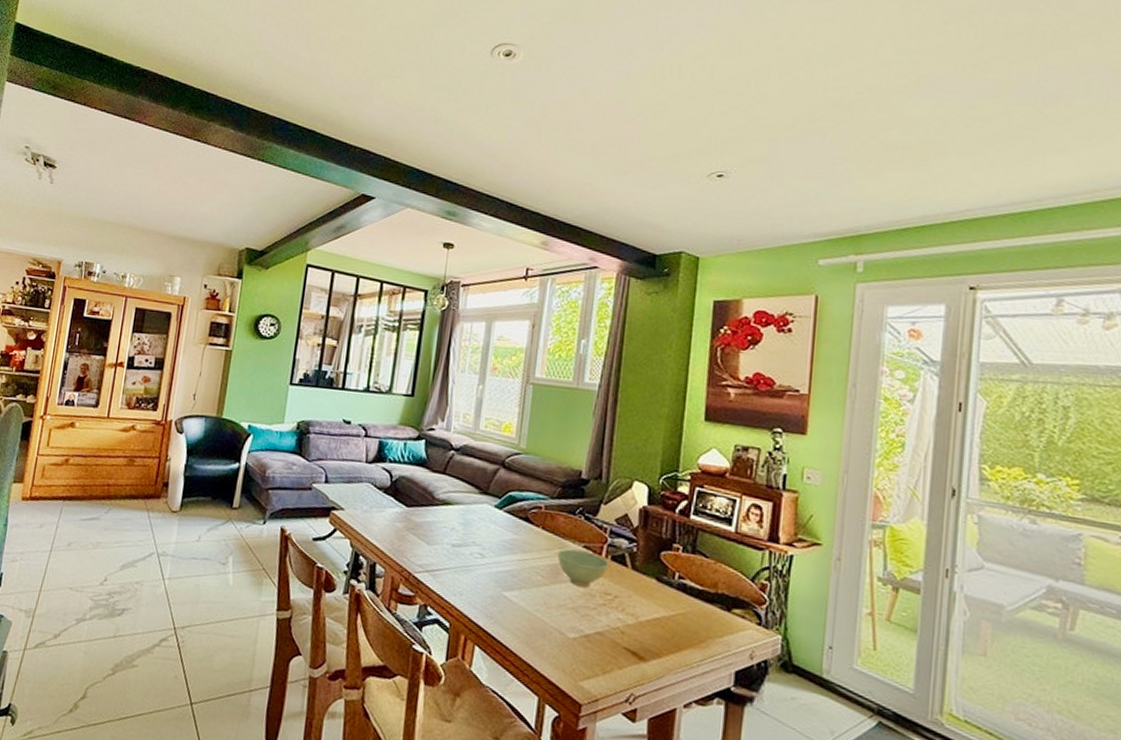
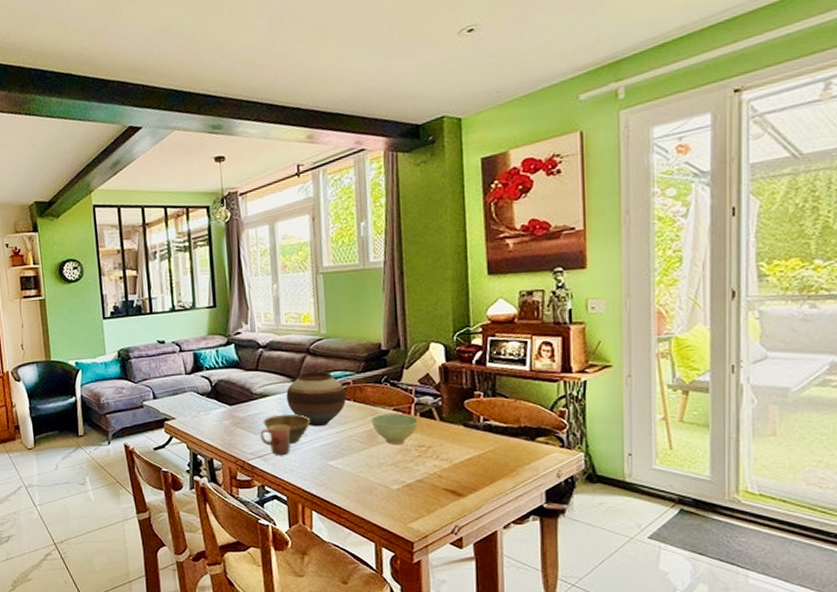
mug: none [433,537,470,575] -> present [260,423,292,455]
bowl: none [439,527,492,564] -> present [263,414,311,444]
vase: none [470,486,537,550] -> present [286,371,347,427]

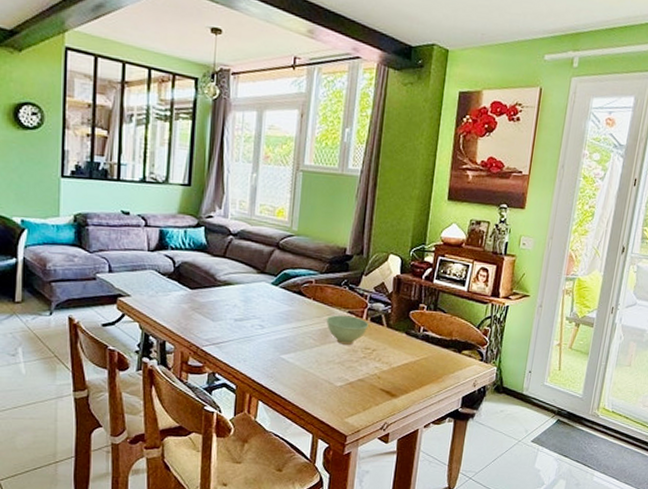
mug: present [260,423,292,455] -> none [218,313,250,344]
bowl: present [263,414,311,444] -> none [223,305,270,334]
vase: present [286,371,347,427] -> none [249,266,308,321]

